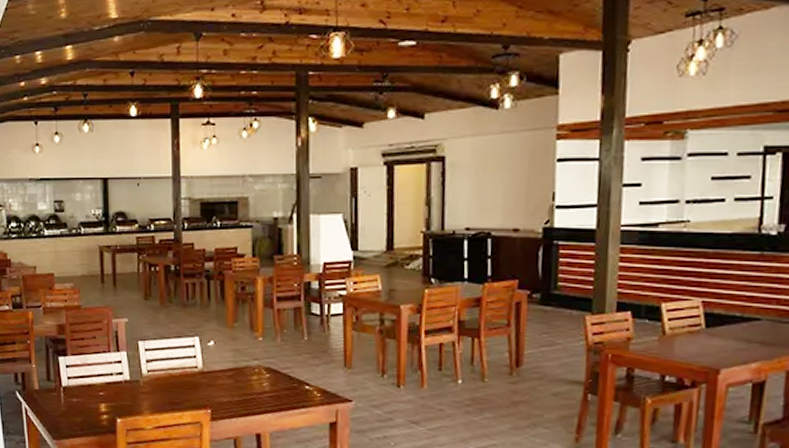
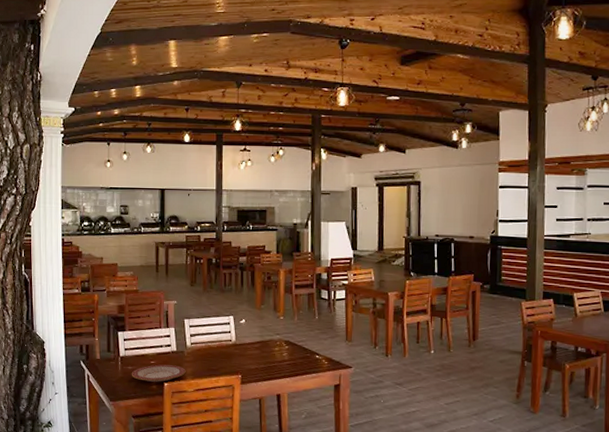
plate: none [76,396,142,418] -> present [131,364,186,382]

